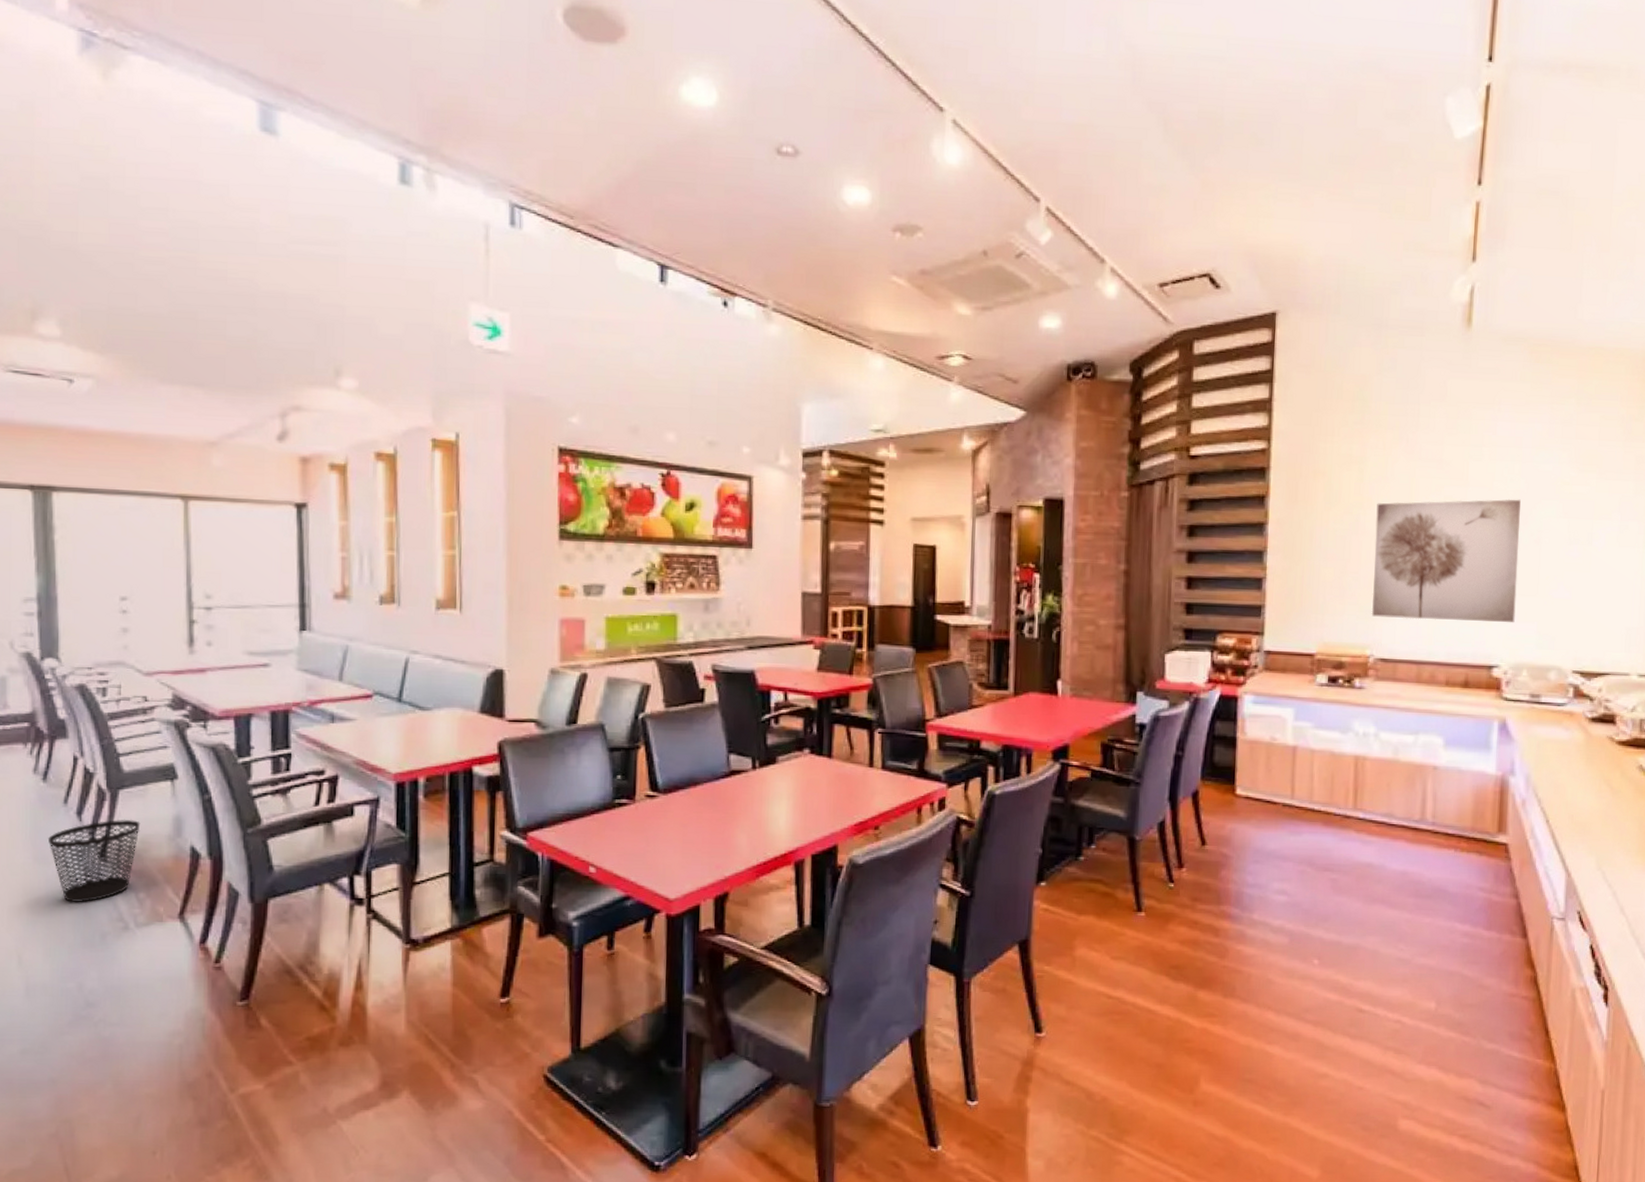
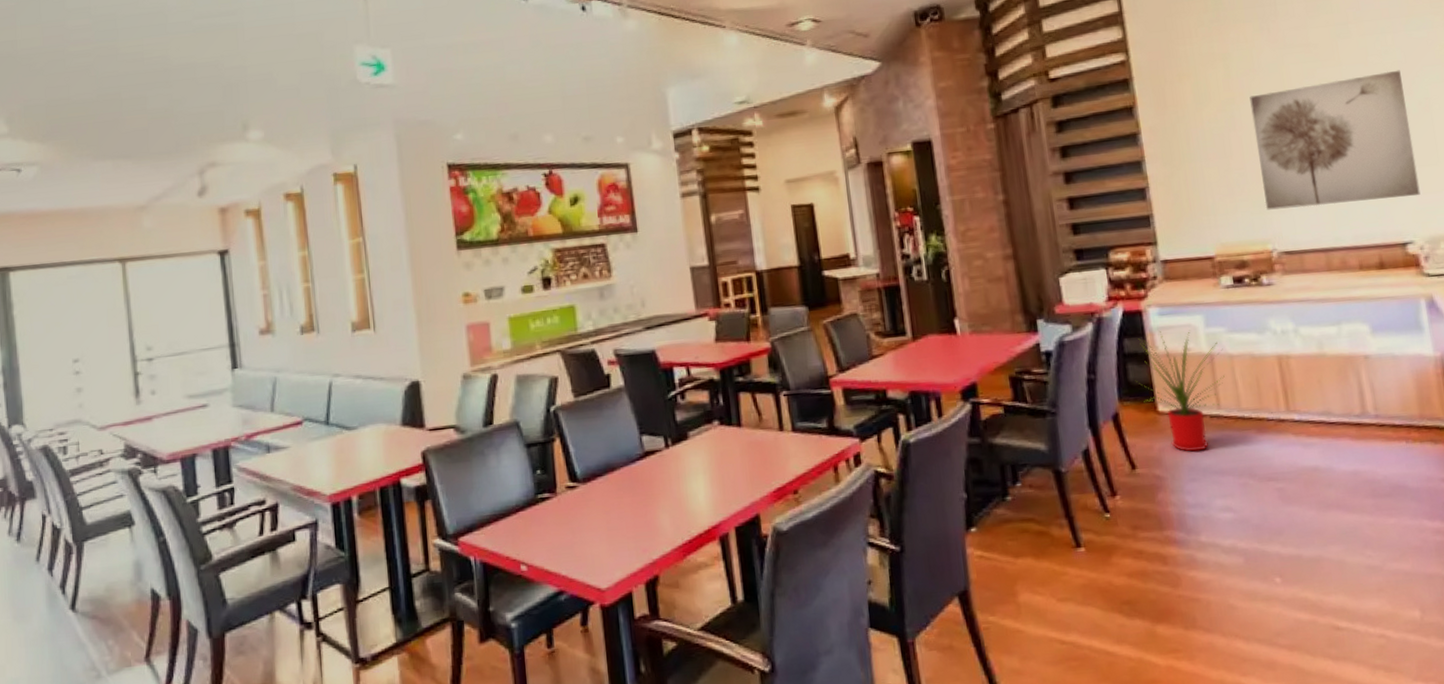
wastebasket: present [47,820,140,903] -> none [24,569,105,657]
house plant: none [1220,717,1307,836] -> present [1136,330,1225,452]

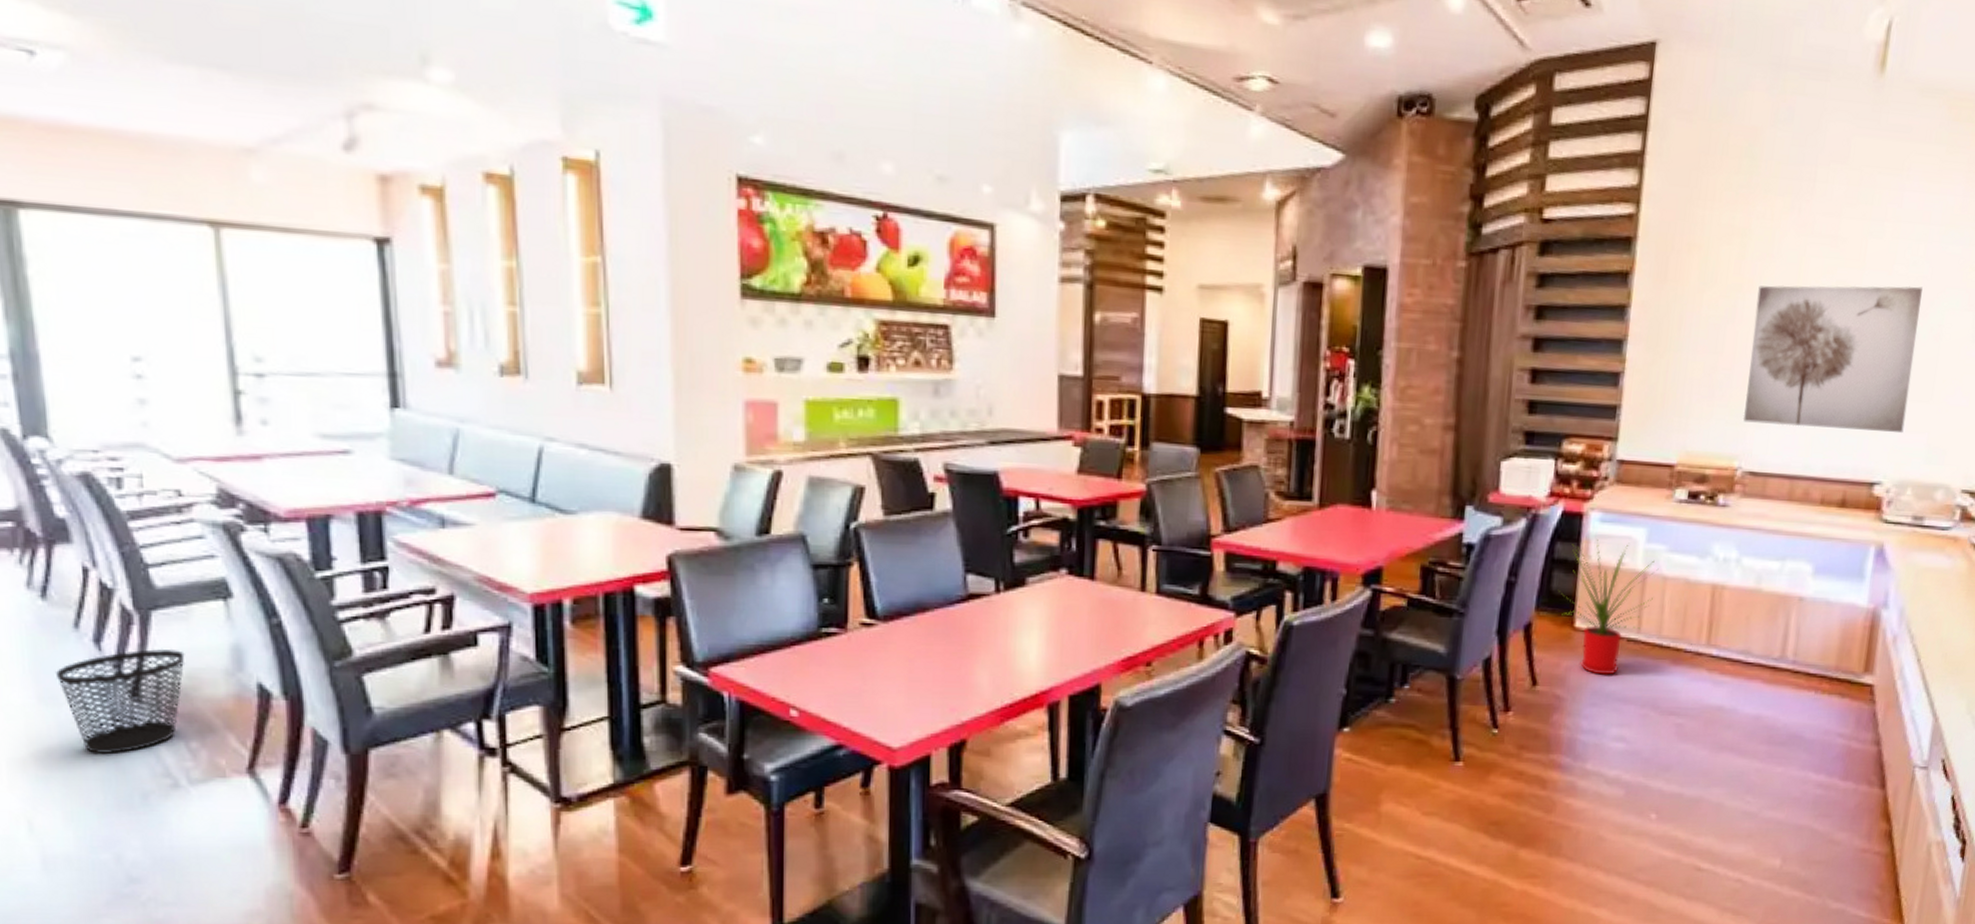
wastebasket: none [24,569,105,657] -> present [54,649,185,755]

